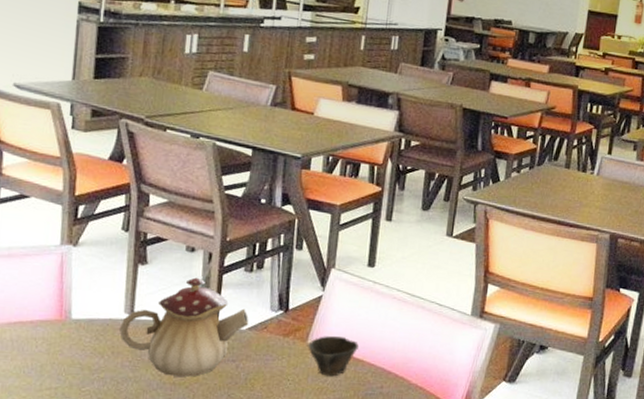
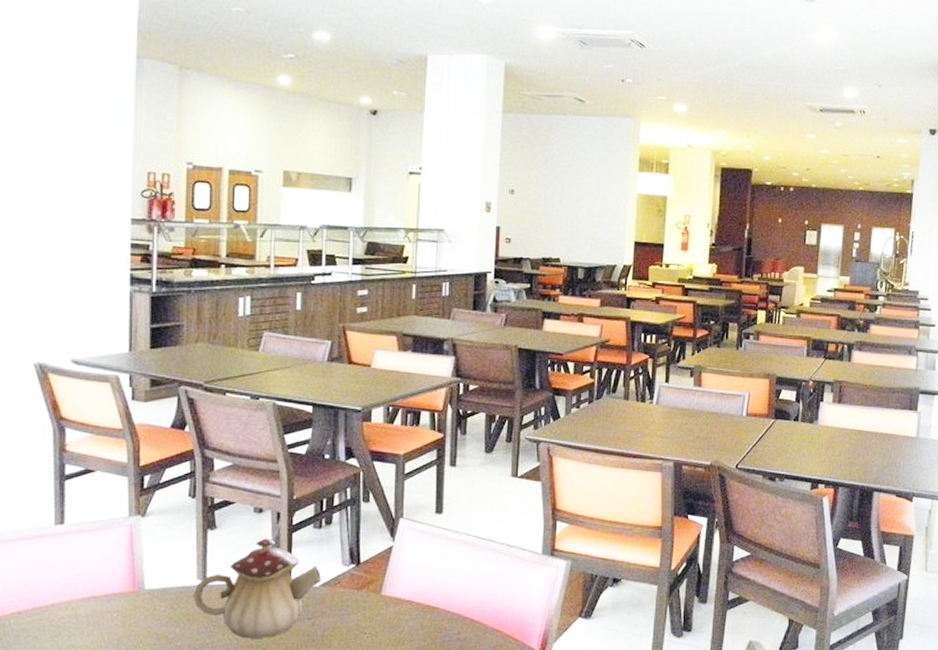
cup: present [308,335,359,377] -> none [382,585,432,627]

